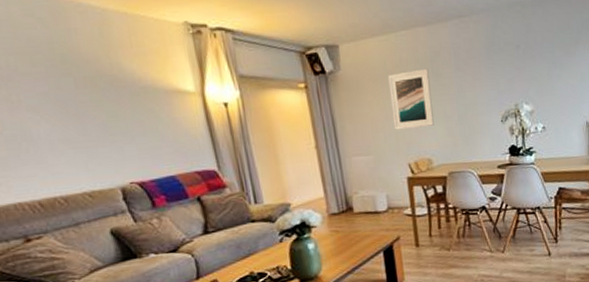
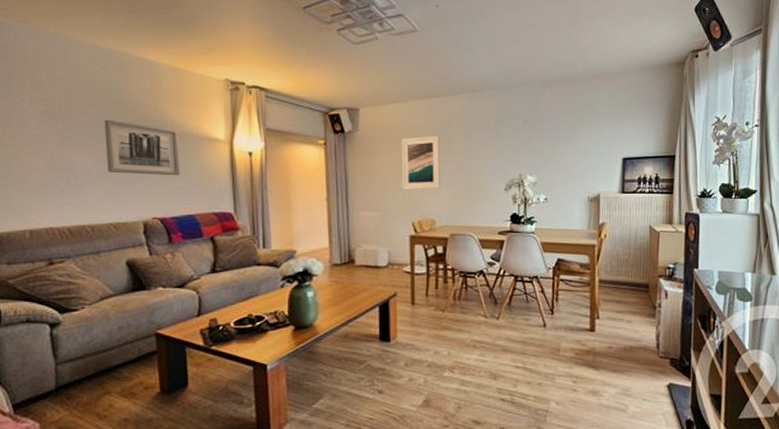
wall art: none [54,78,152,138] -> present [104,119,180,176]

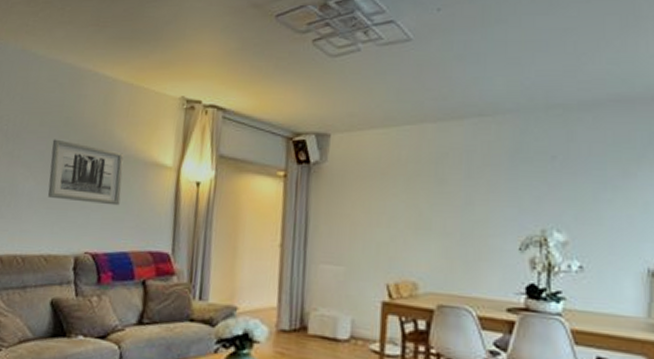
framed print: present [401,135,440,190] -> none [377,171,431,242]

